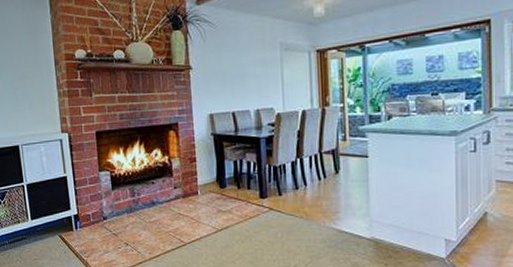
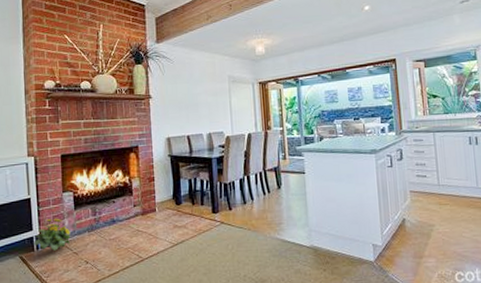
flowering plant: none [71,198,109,231] -> present [33,218,71,251]

